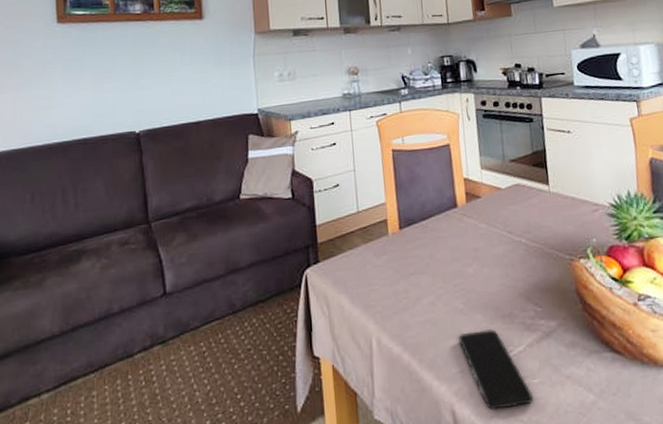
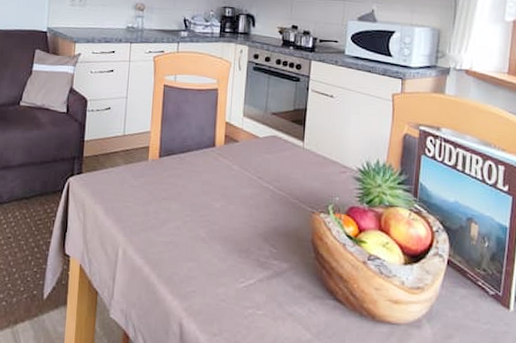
smartphone: present [458,329,534,410] -> none [196,258,256,332]

